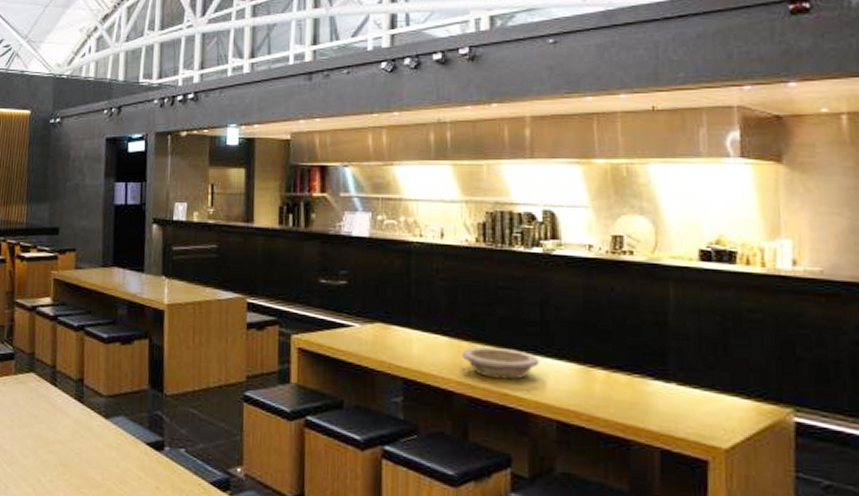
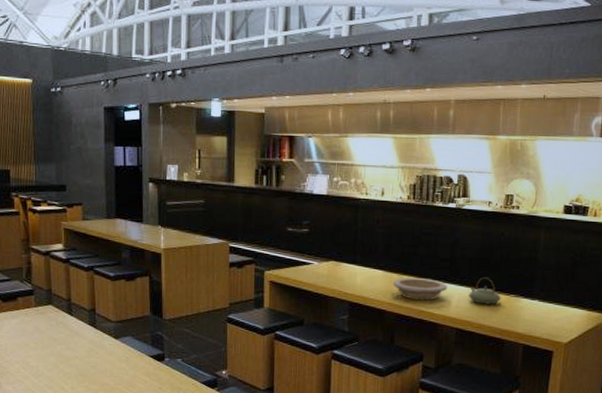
teapot: none [571,349,619,388] -> present [469,277,501,305]

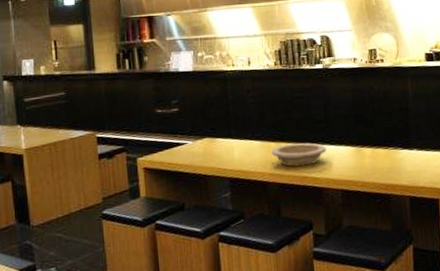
teapot: present [469,277,501,305] -> none [348,134,380,162]

